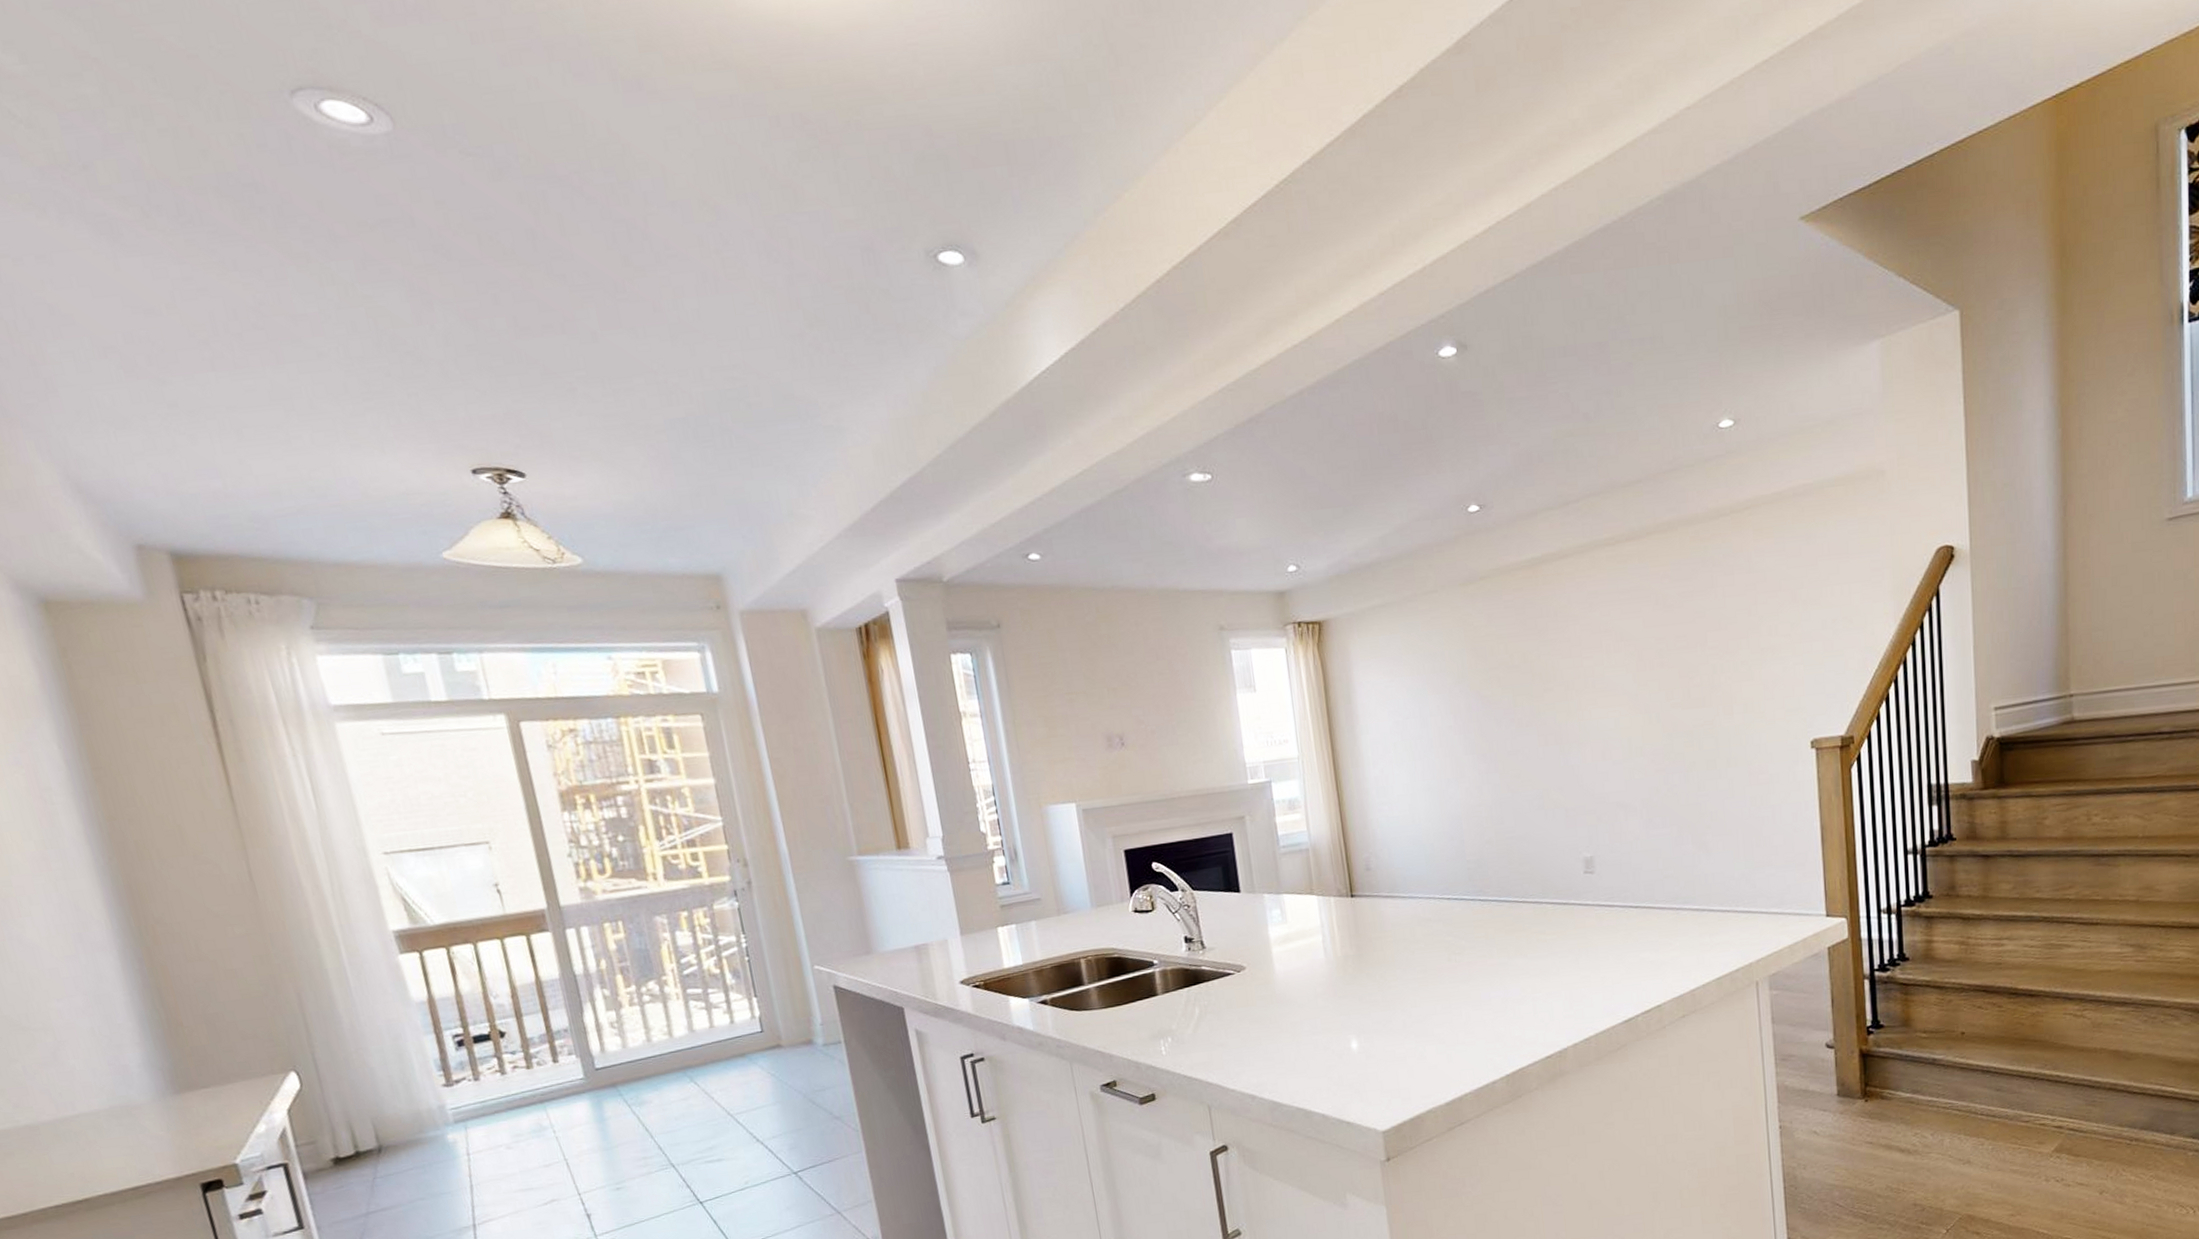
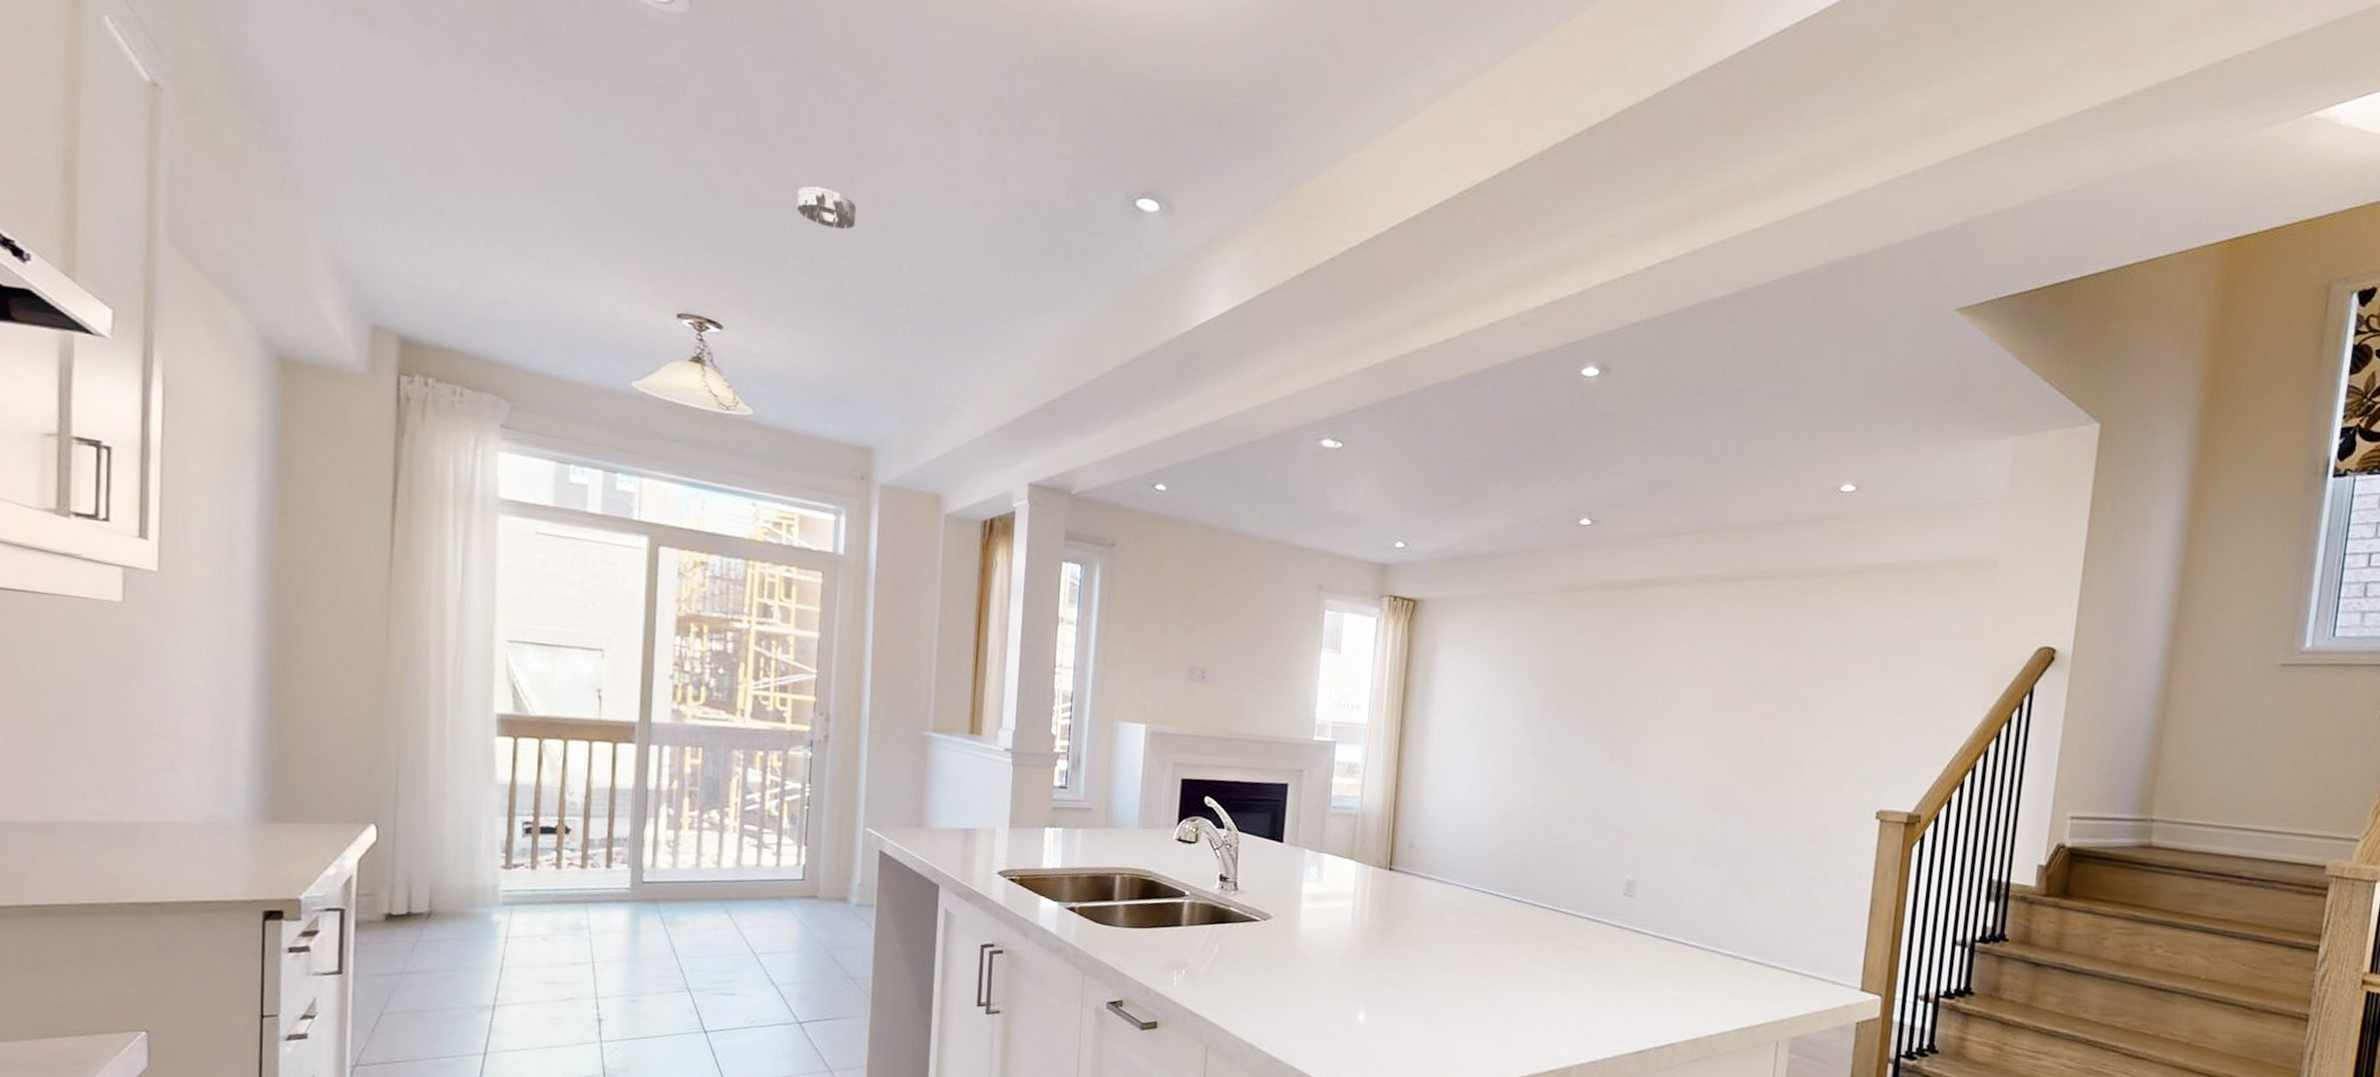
smoke detector: none [568,301,641,345] -> present [797,186,857,230]

